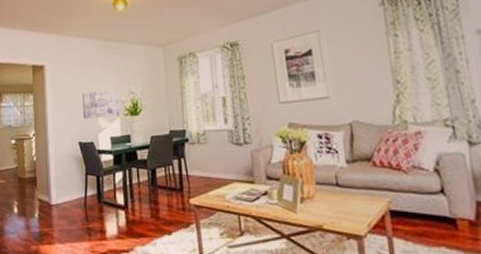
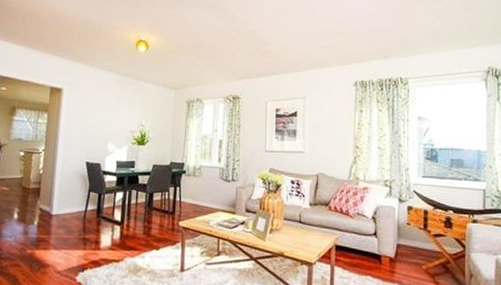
wall art: present [82,91,119,120] -> none [94,118,130,144]

